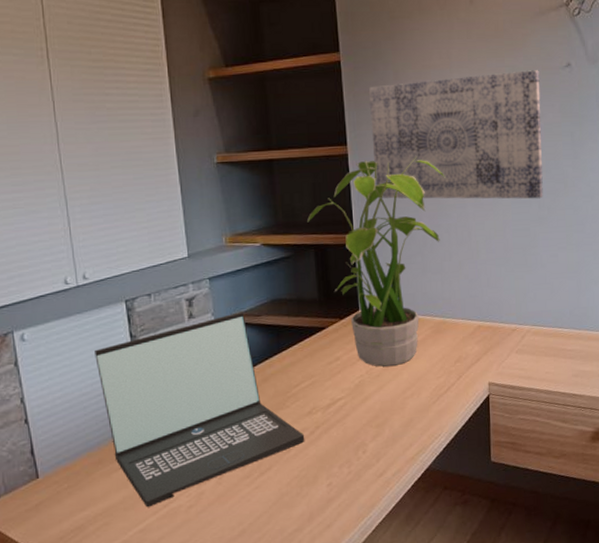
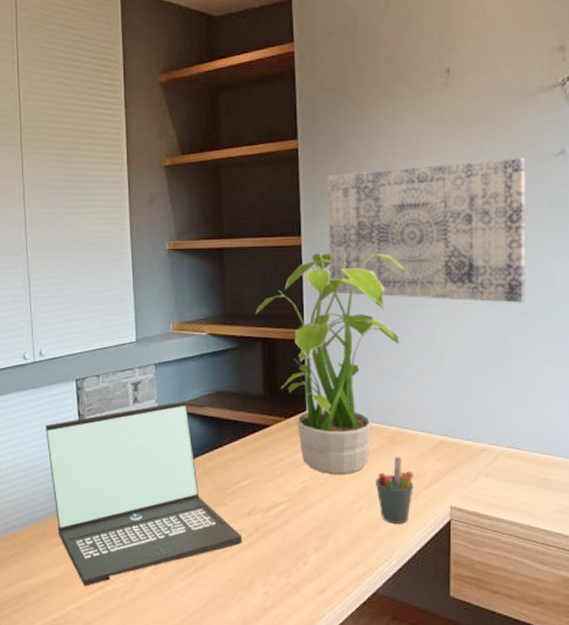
pen holder: none [424,344,457,405] -> present [376,457,413,524]

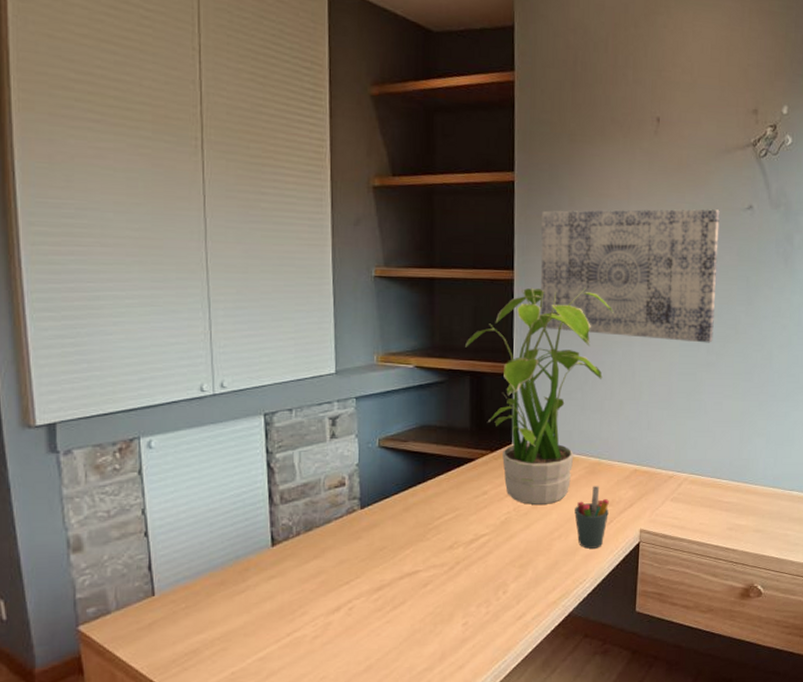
laptop computer: present [46,401,242,586] -> none [226,436,444,635]

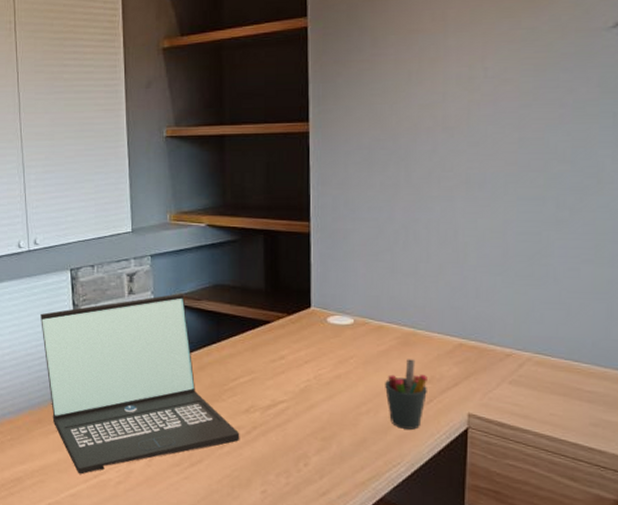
laptop computer: none [226,436,444,635] -> present [40,293,240,475]
potted plant: present [465,287,614,505] -> none [258,137,429,375]
wall art: present [540,209,720,343] -> none [339,32,571,196]

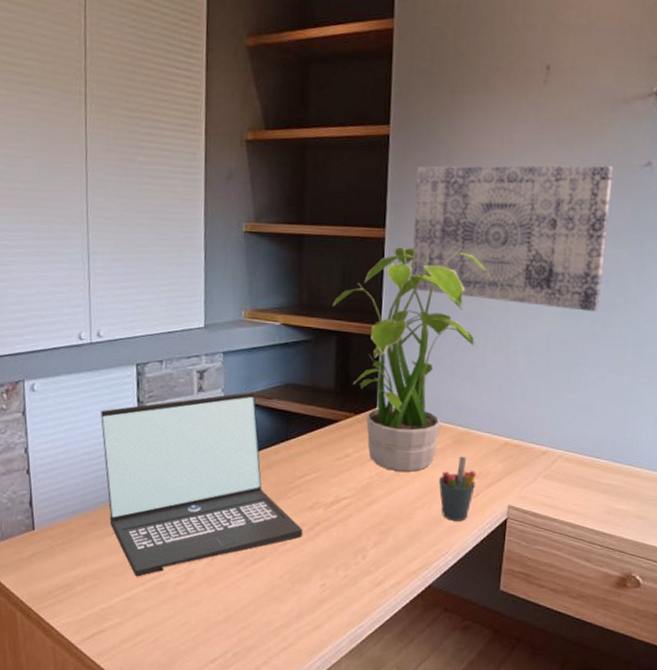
potted plant: none [258,137,429,375] -> present [333,246,490,472]
wall art: none [339,32,571,196] -> present [411,165,614,312]

